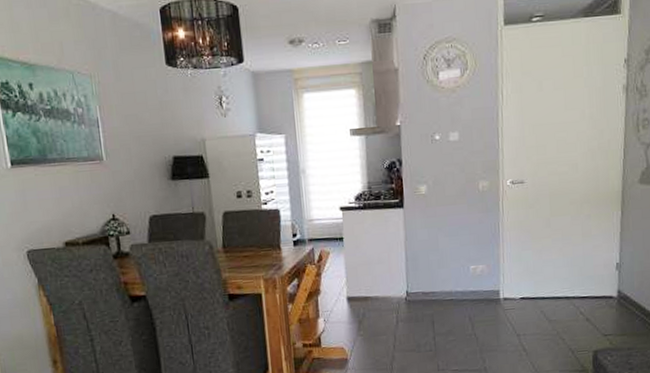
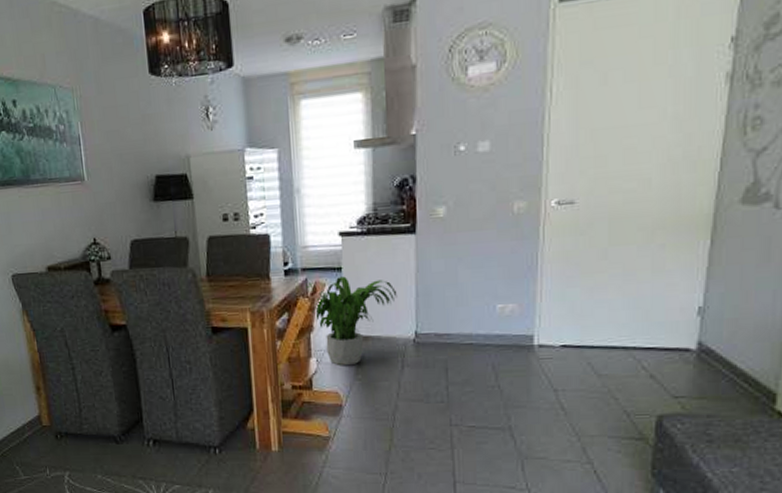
potted plant: none [313,245,391,324] -> present [306,276,398,366]

